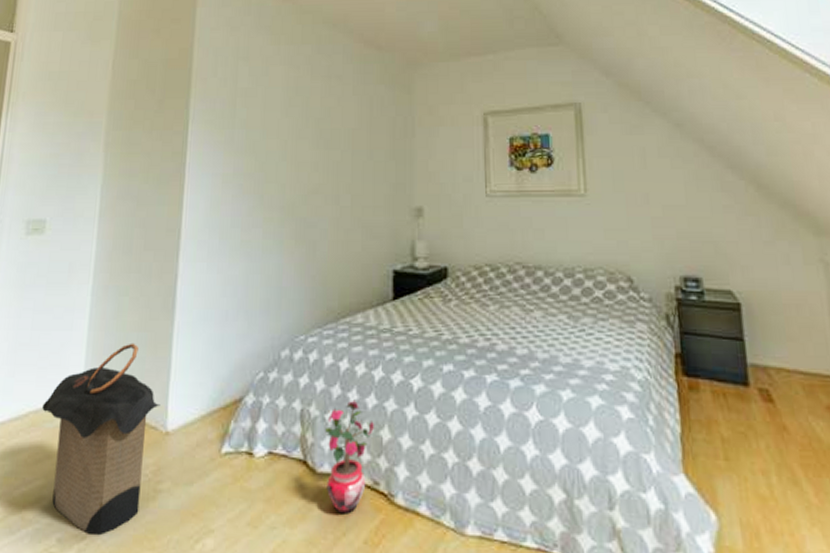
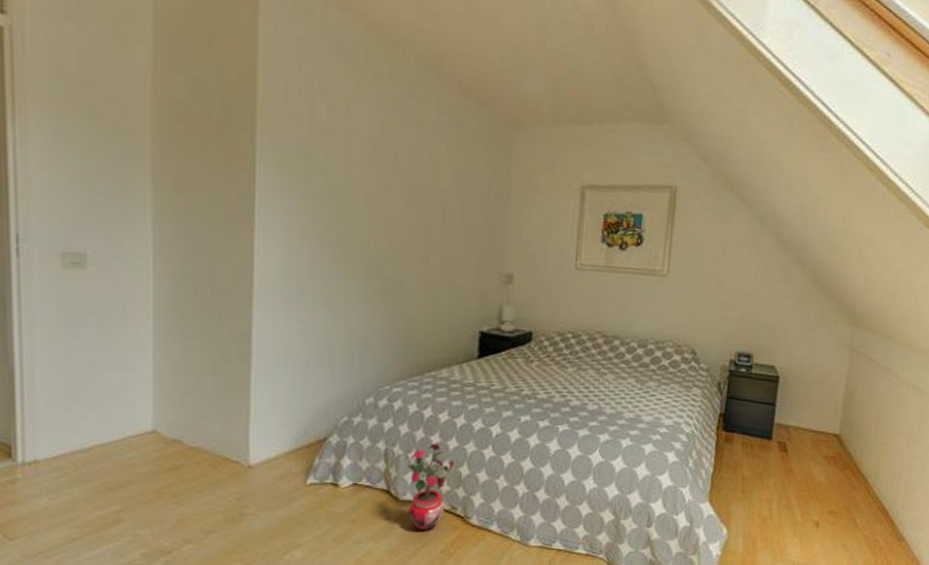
laundry hamper: present [42,343,161,535] -> none [109,385,241,550]

